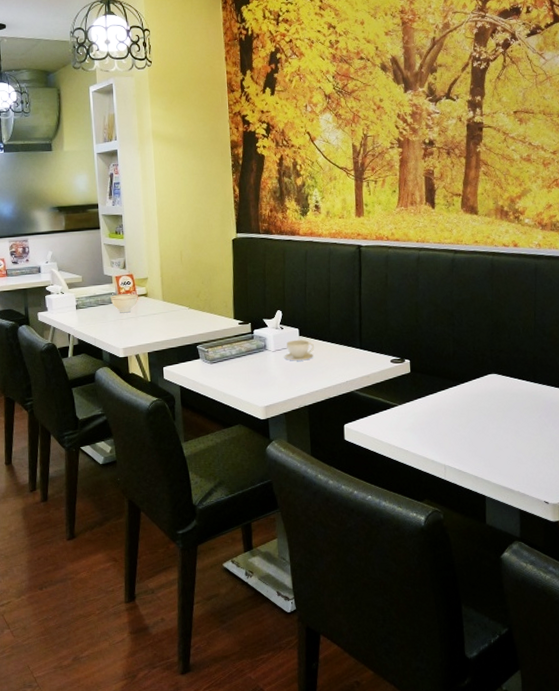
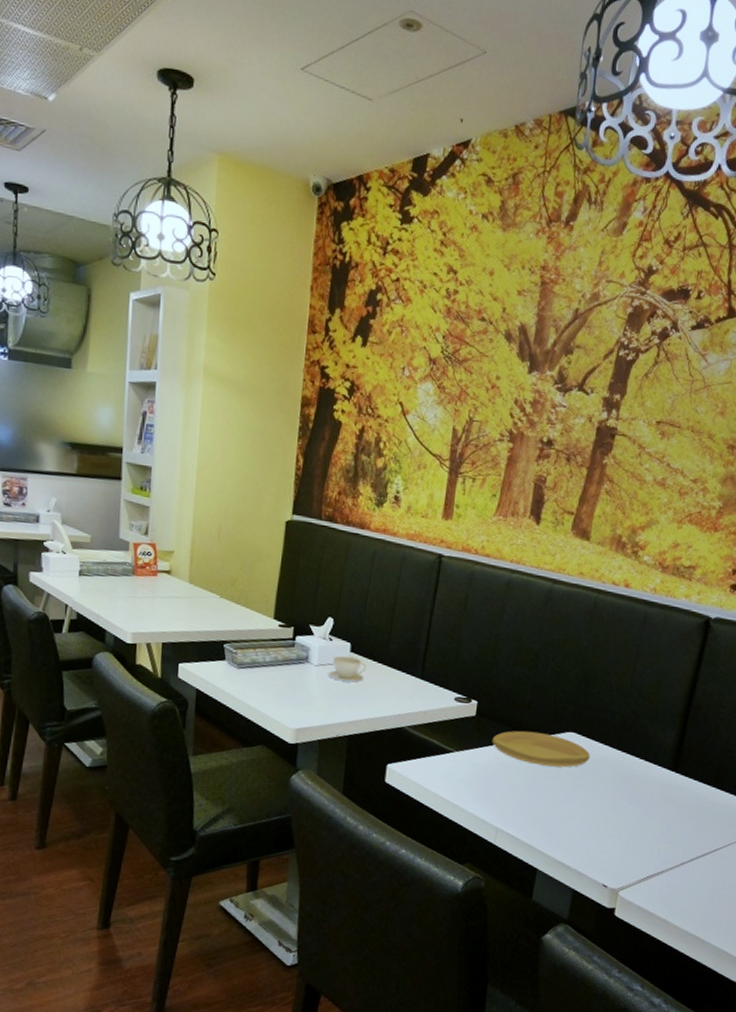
bowl: present [110,293,138,313] -> none [123,565,159,591]
plate: none [427,378,513,406] -> present [491,730,591,768]

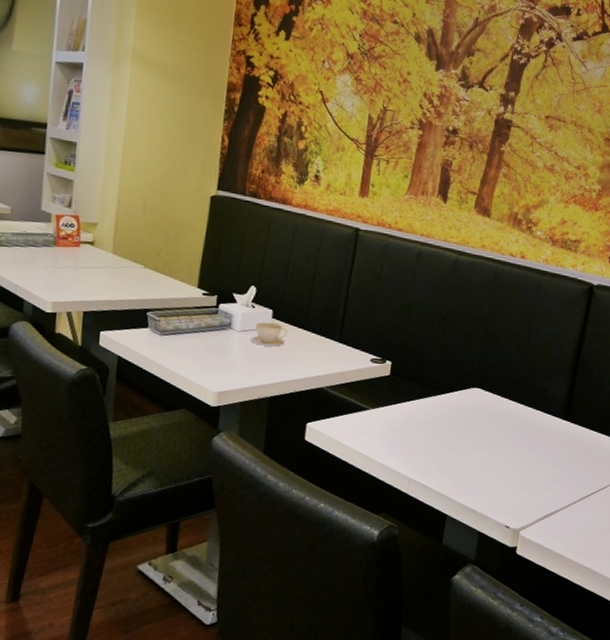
plate: present [491,730,591,768] -> none [404,387,493,420]

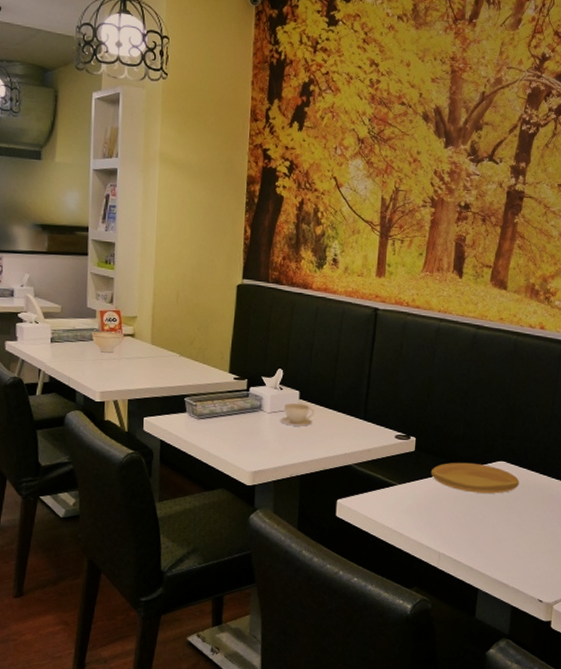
bowl: none [44,236,82,261] -> present [91,331,124,353]
plate: none [404,387,493,420] -> present [430,462,520,494]

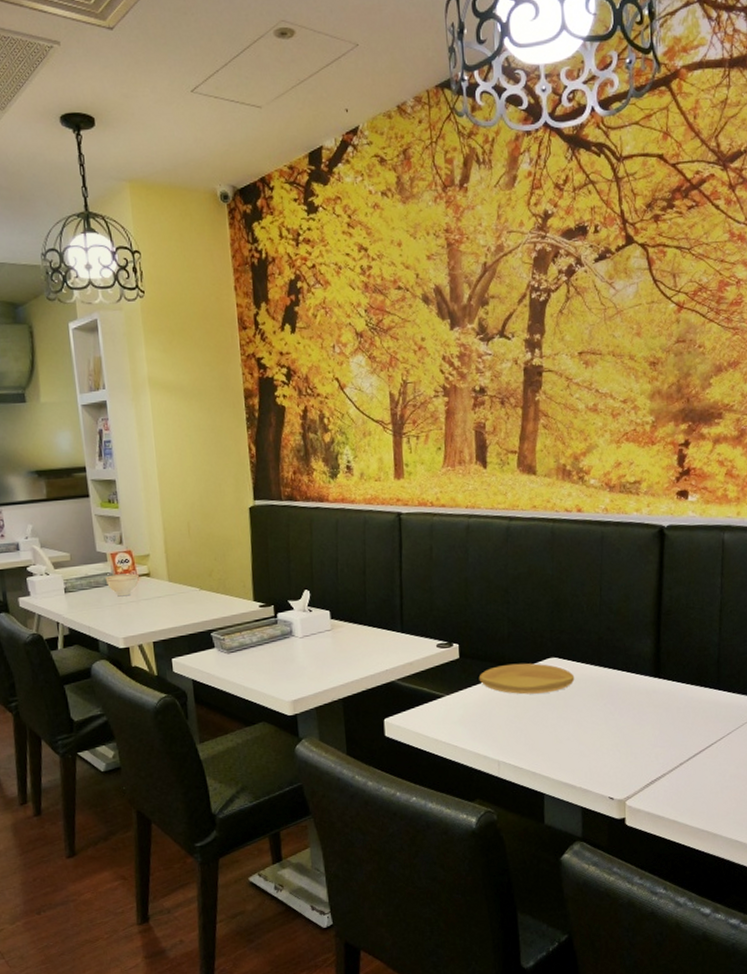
teacup: present [280,402,314,427] -> none [313,623,348,648]

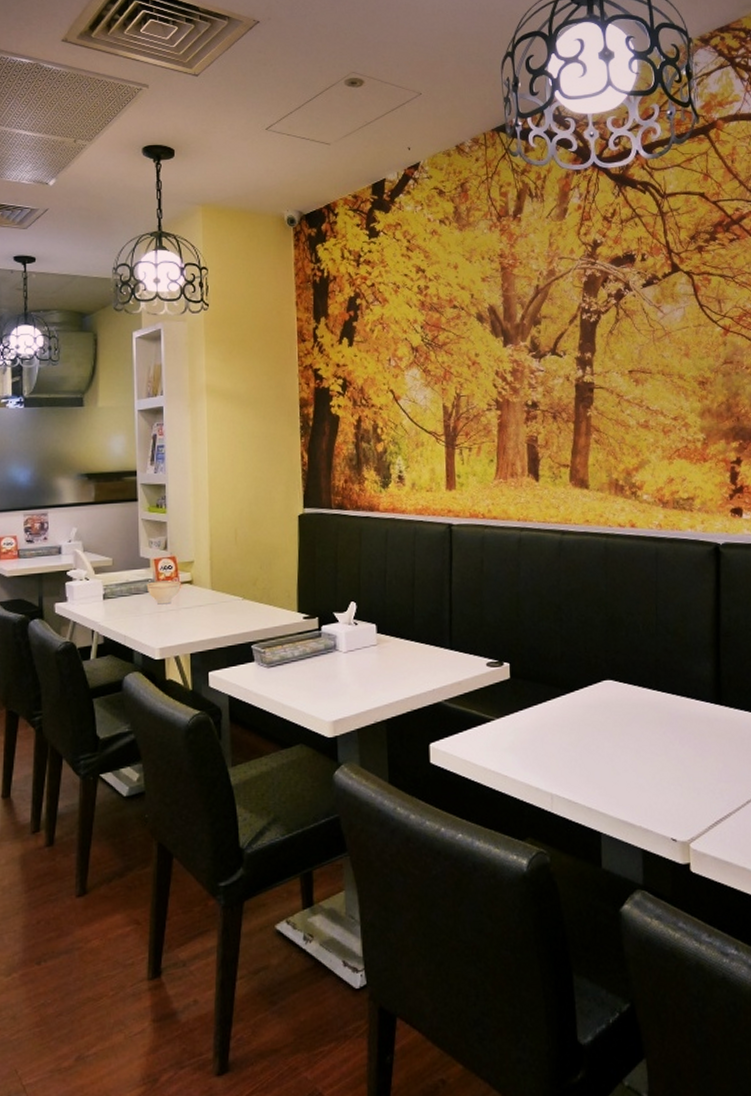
plate: present [478,663,575,695] -> none [530,685,632,720]

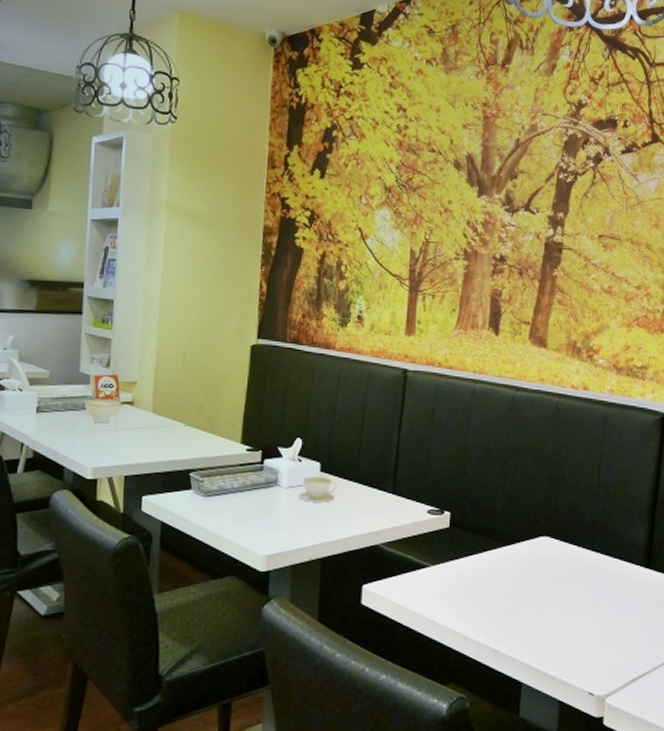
teacup: none [358,637,394,665] -> present [298,476,337,503]

